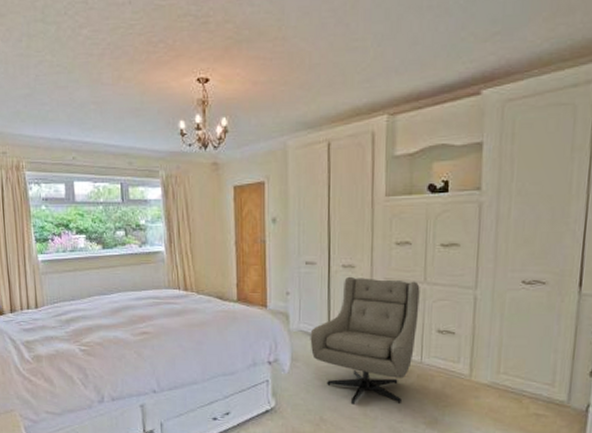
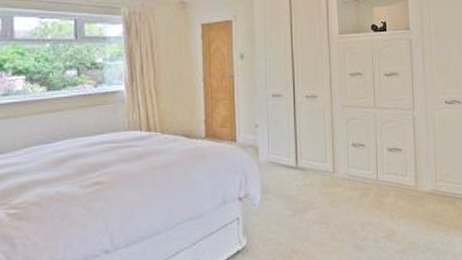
armchair: present [310,276,420,404] -> none [279,105,372,230]

